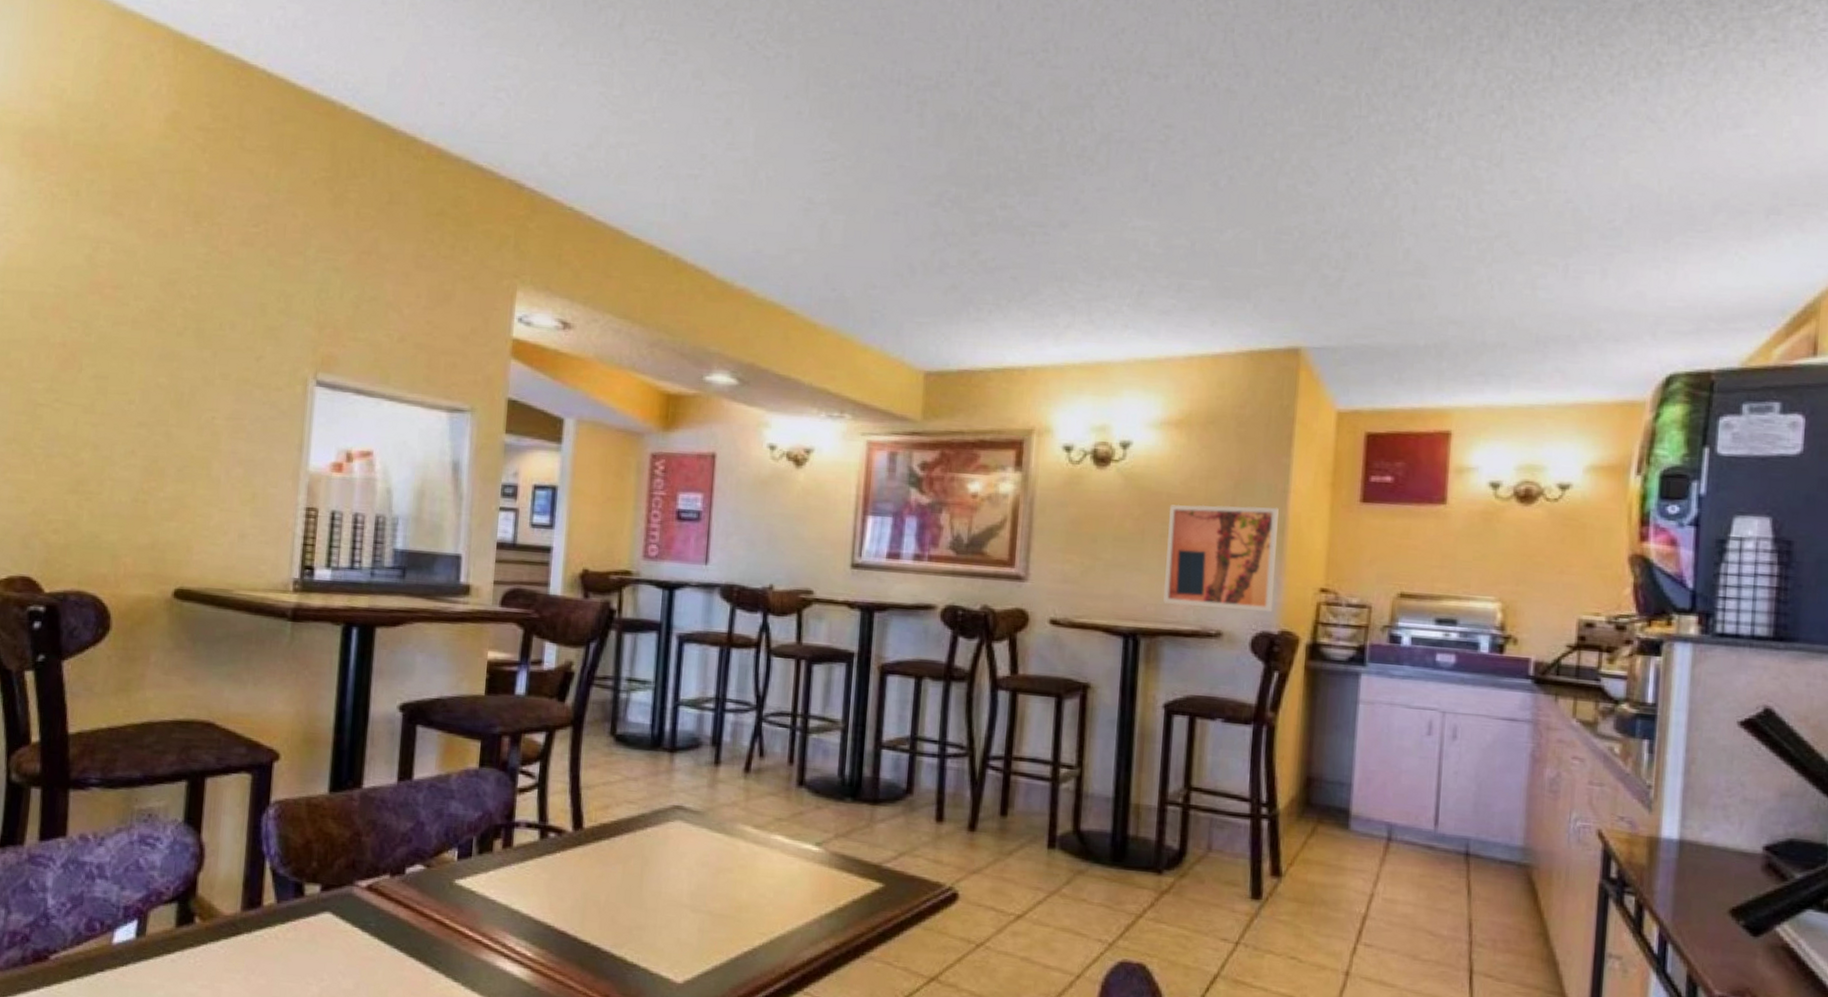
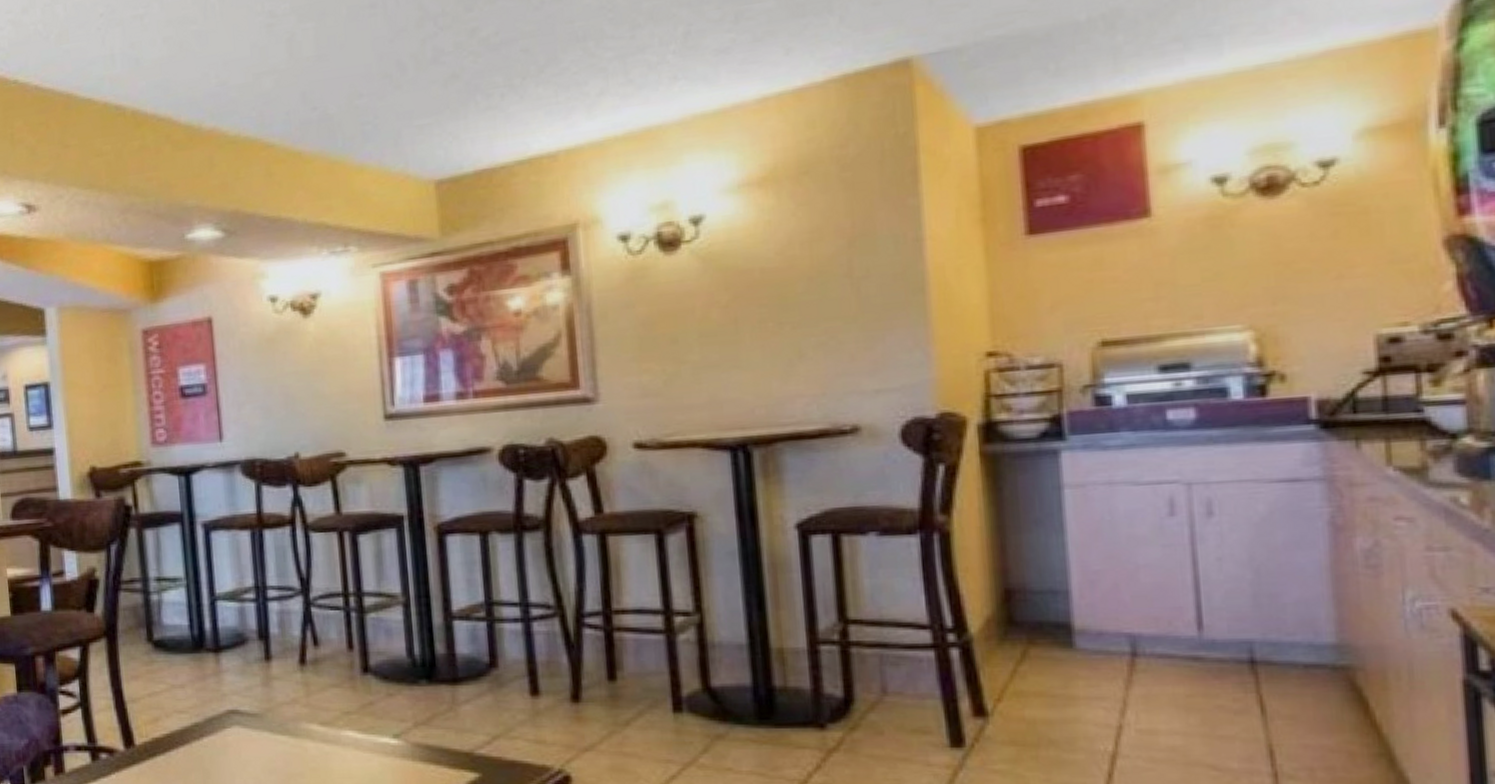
wall art: present [1163,504,1279,613] -> none [766,261,925,403]

